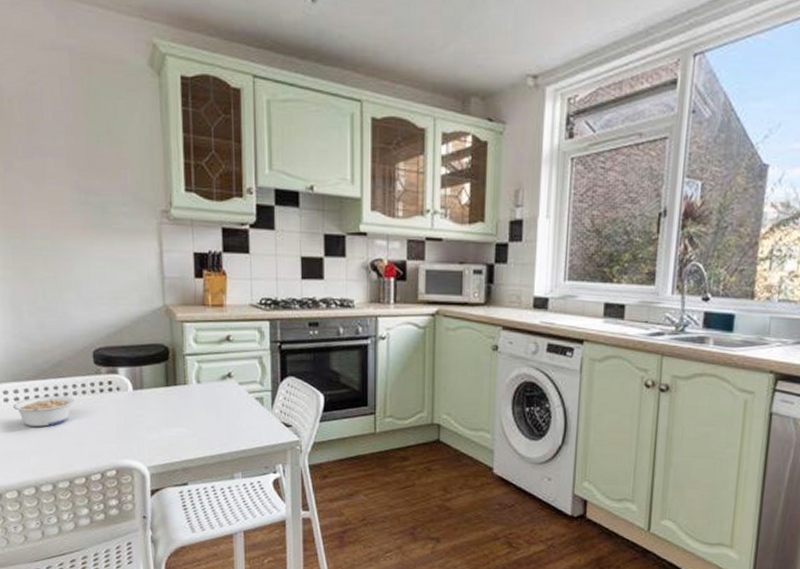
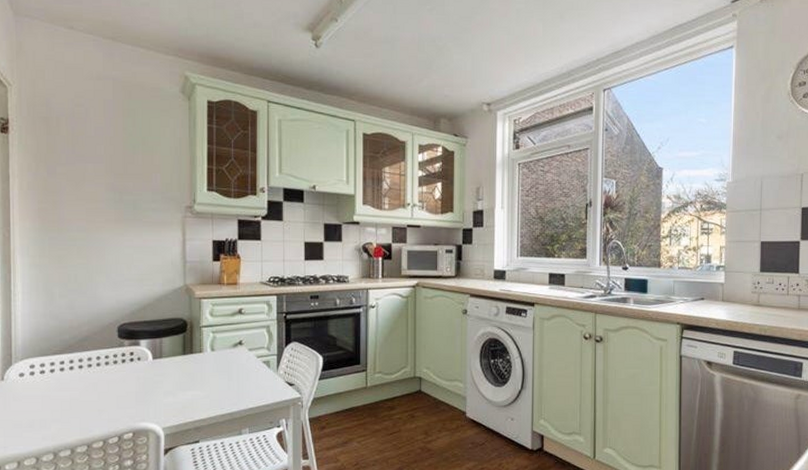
legume: present [13,396,76,427] -> none [38,368,99,396]

